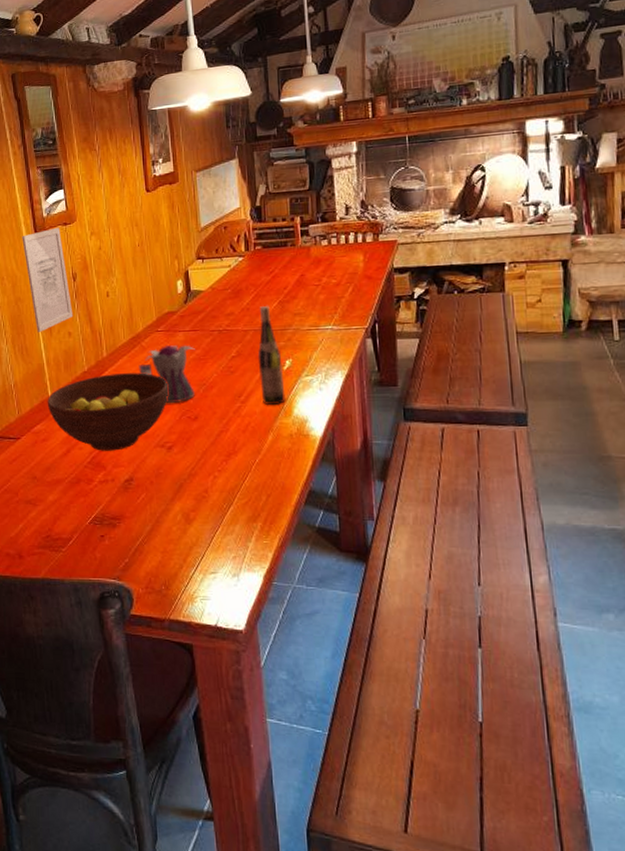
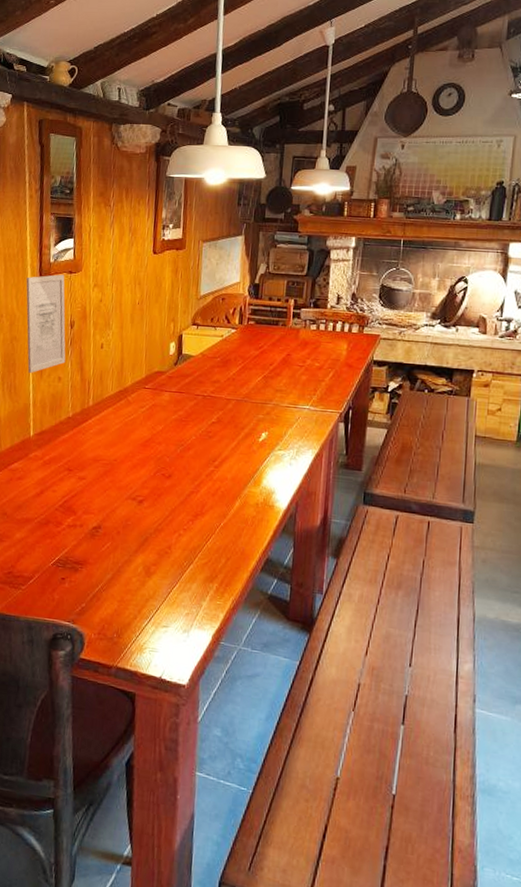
fruit bowl: present [47,372,169,451] -> none [27,423,148,498]
teapot: present [138,344,195,404] -> none [121,402,178,460]
wine bottle: present [257,306,286,406] -> none [235,378,259,475]

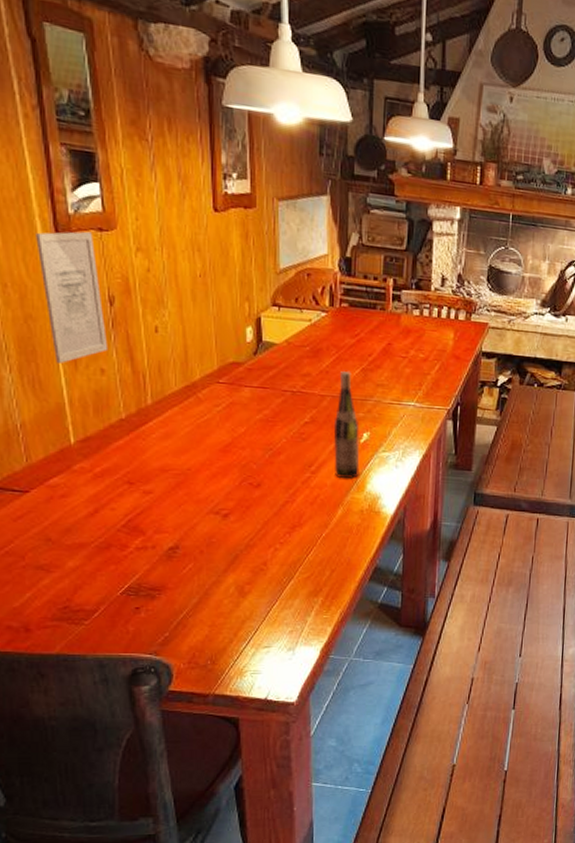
wine bottle: none [235,378,259,475] -> present [333,371,360,480]

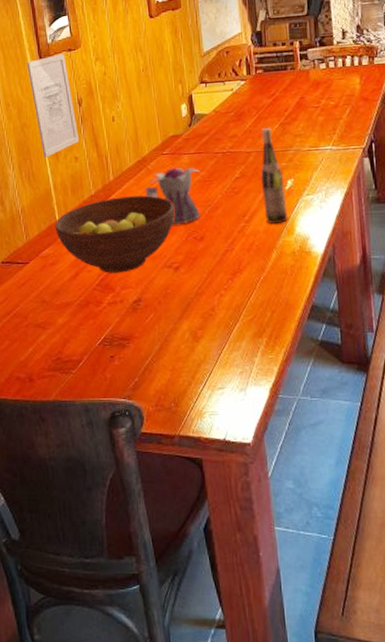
fruit bowl: none [68,425,228,515] -> present [55,195,175,273]
teapot: none [192,399,263,467] -> present [145,167,200,225]

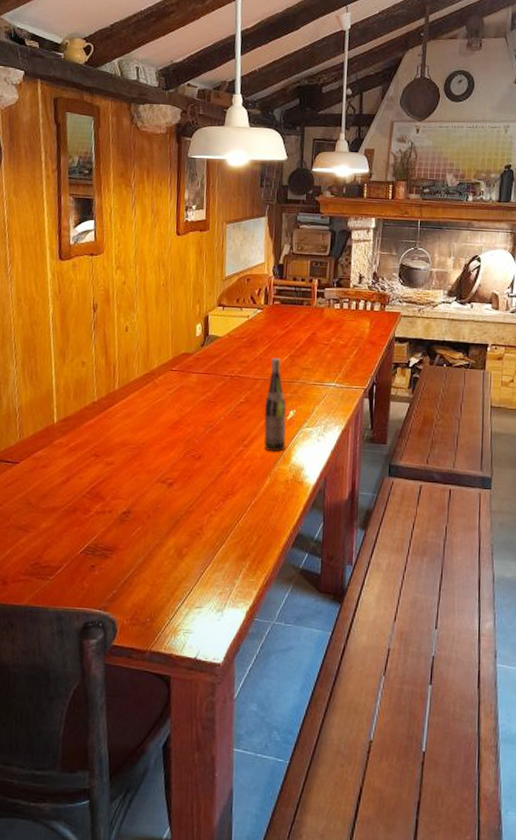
wall art: present [27,53,80,157] -> none [45,256,90,358]
fruit bowl: present [55,195,175,273] -> none [51,407,176,483]
teapot: present [145,167,200,225] -> none [149,384,206,442]

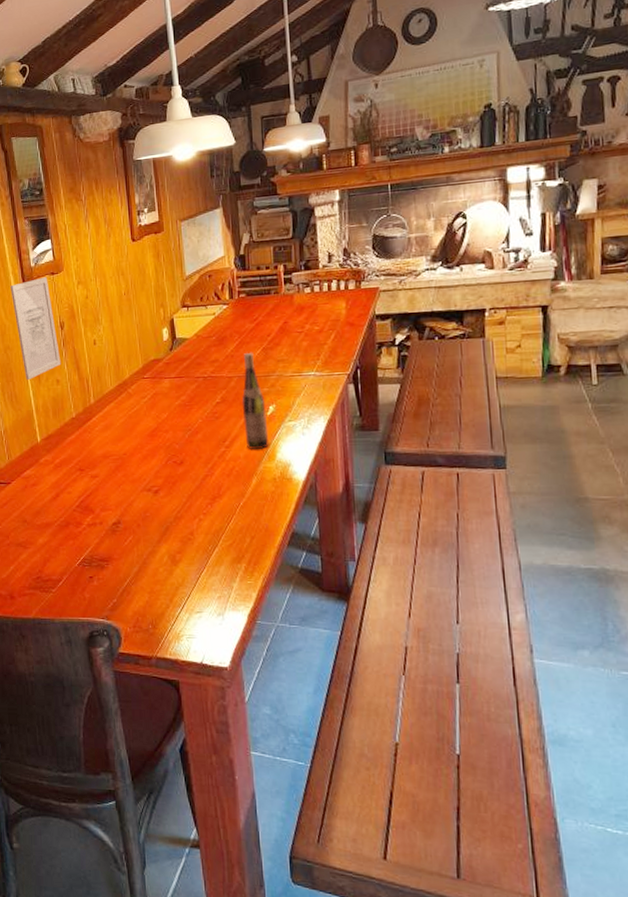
wall art: none [45,256,90,358] -> present [10,276,61,380]

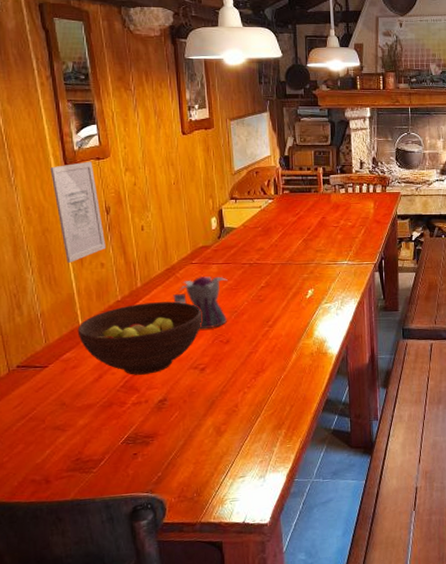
fruit bowl: none [36,419,155,495] -> present [77,301,202,375]
teapot: none [125,391,181,449] -> present [173,276,228,330]
wine bottle: present [241,353,269,450] -> none [284,243,308,329]

